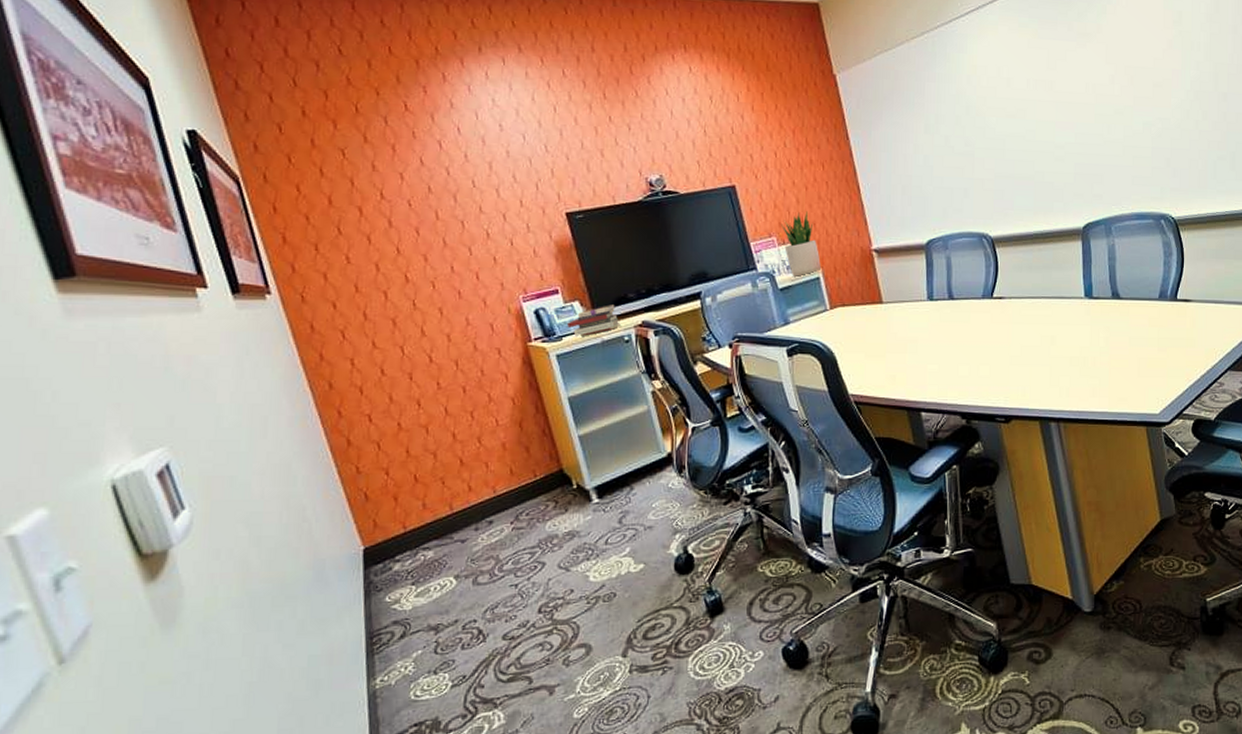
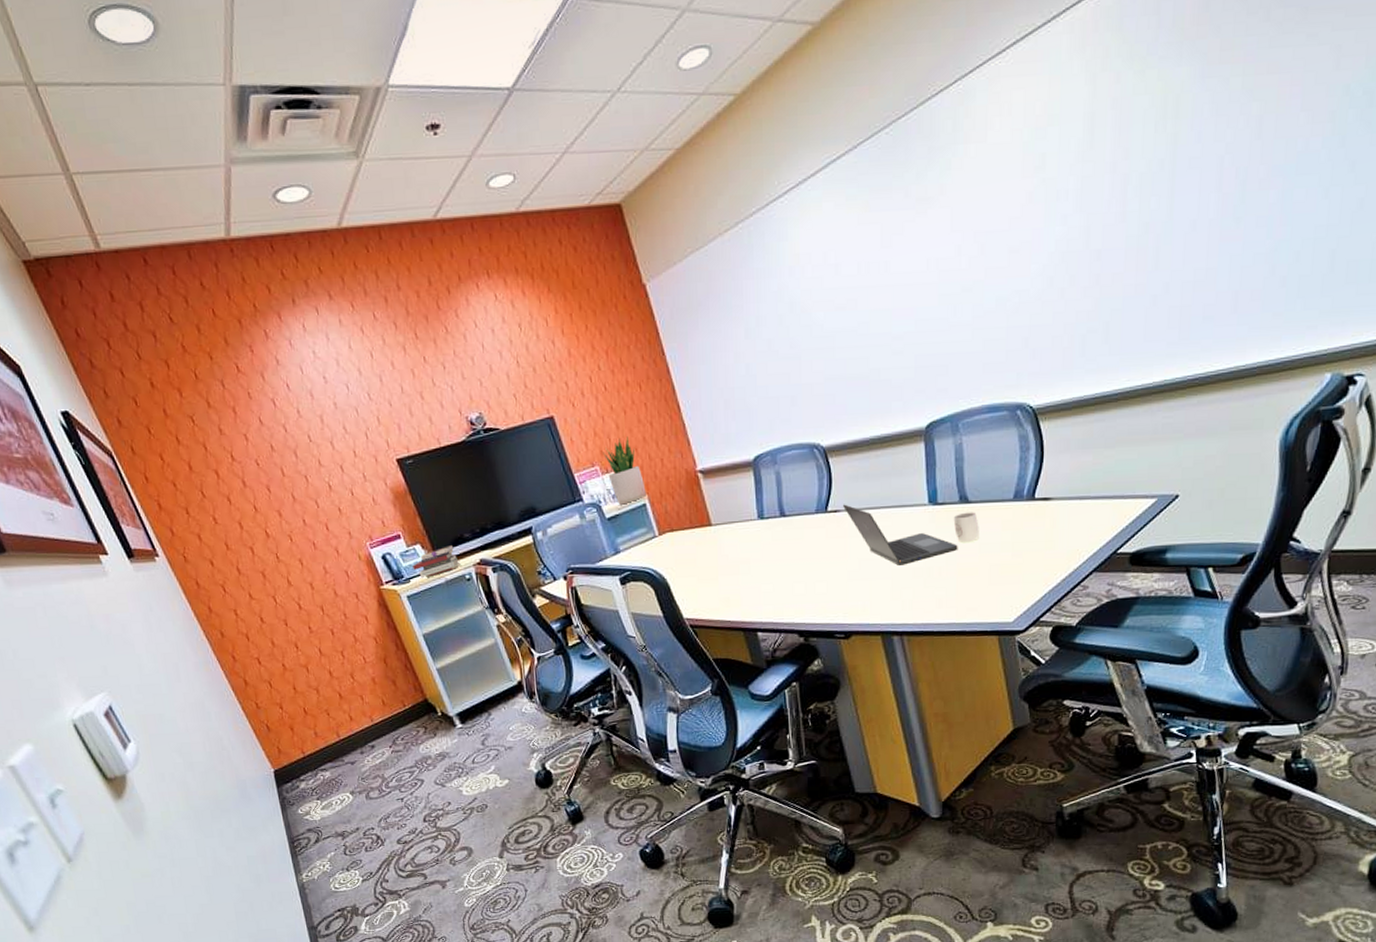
laptop: none [1008,292,1111,354] -> present [843,504,958,566]
mug: none [1106,307,1129,337] -> present [953,512,979,544]

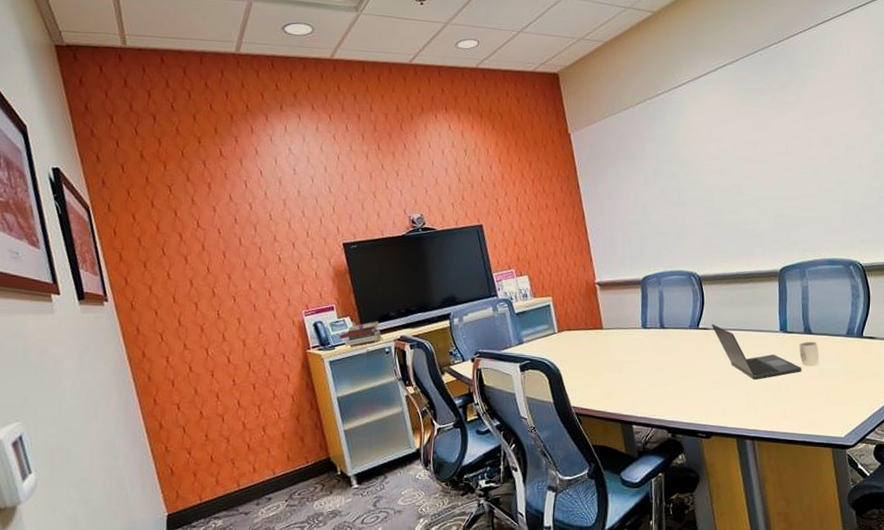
planter: present [603,436,647,505] -> none [519,248,552,304]

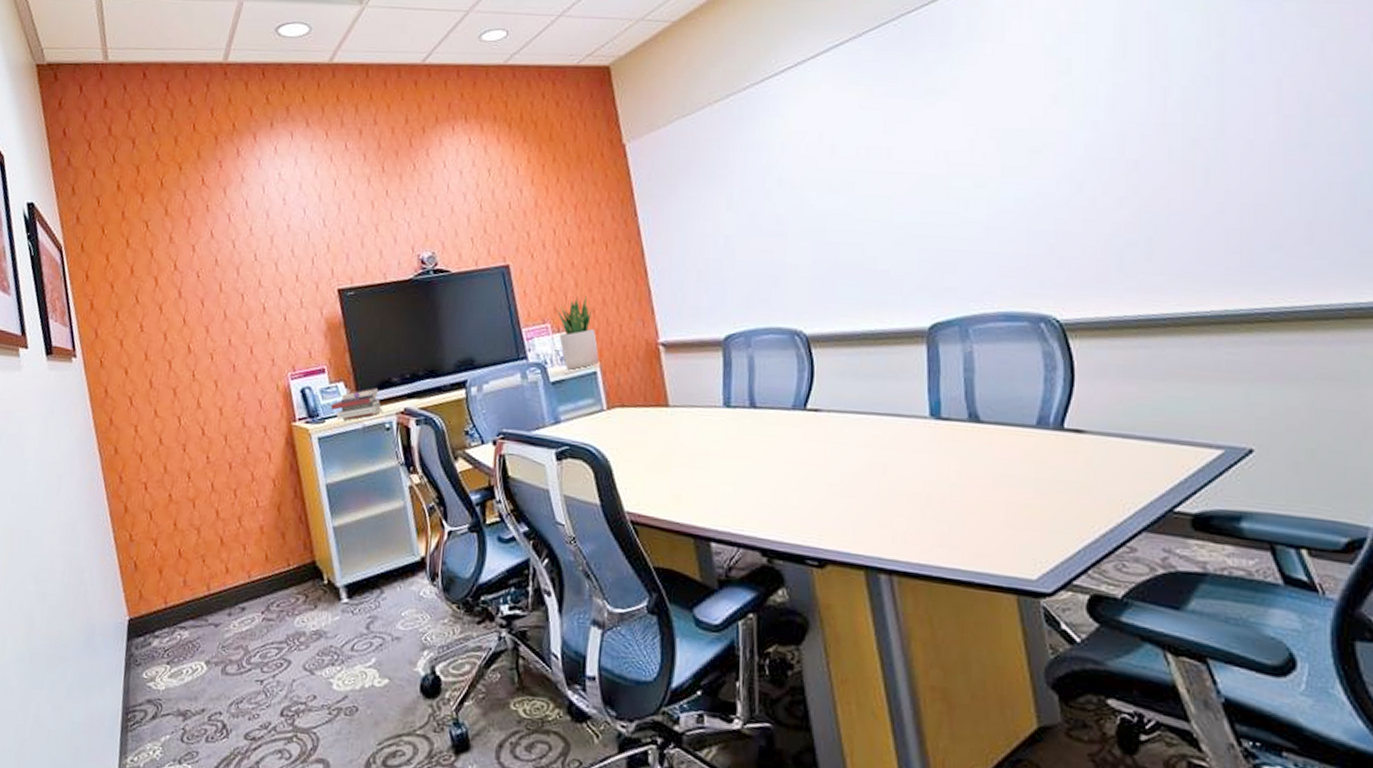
planter: none [519,248,552,304] -> present [556,296,600,370]
laptop: present [712,324,802,380] -> none [826,403,966,487]
mug: present [799,341,819,367] -> none [960,433,993,472]

